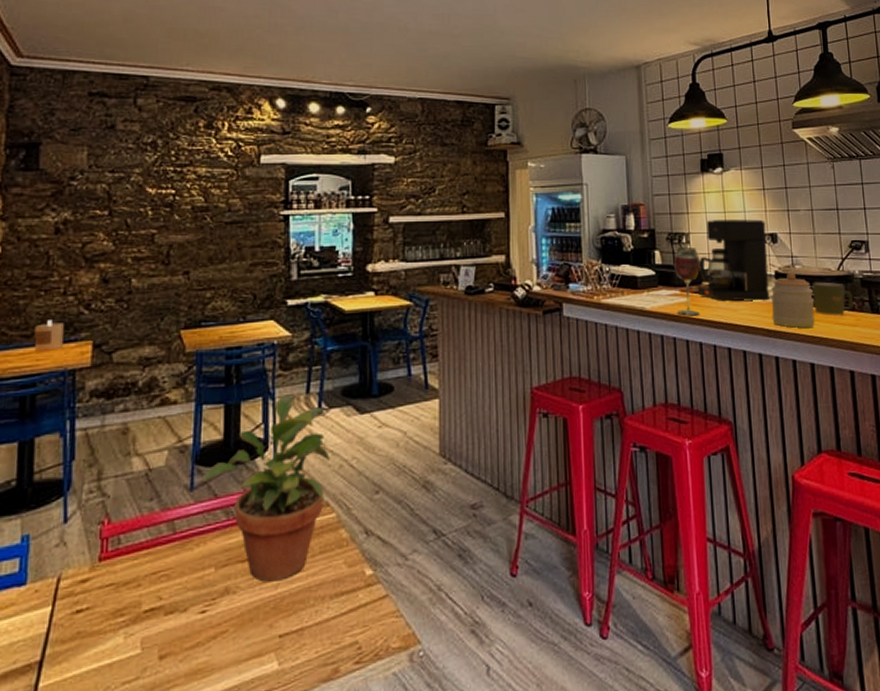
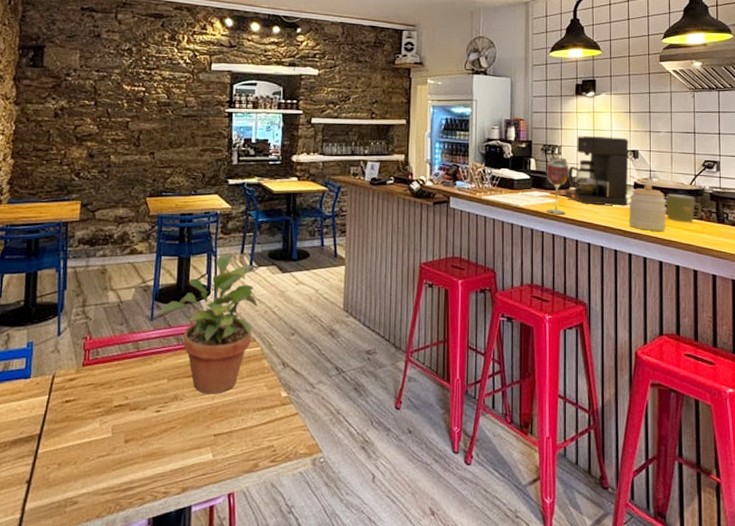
candle: present [34,320,64,353] -> none [38,183,60,207]

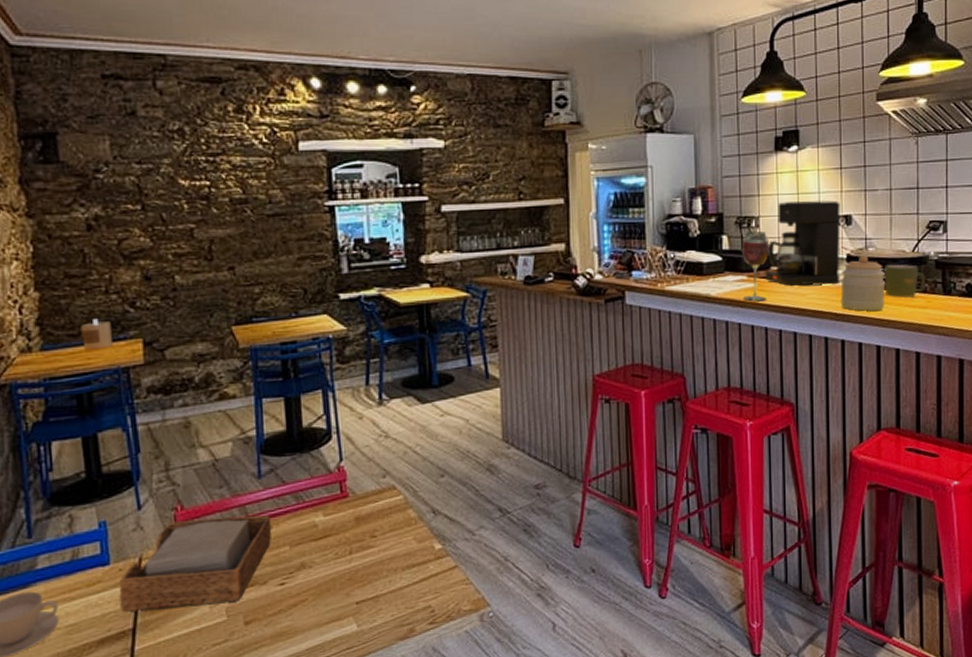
napkin holder: none [33,349,157,422] -> present [119,514,272,612]
candle: none [38,183,60,207] -> present [81,319,112,352]
potted plant: present [159,253,257,394] -> none [268,387,394,558]

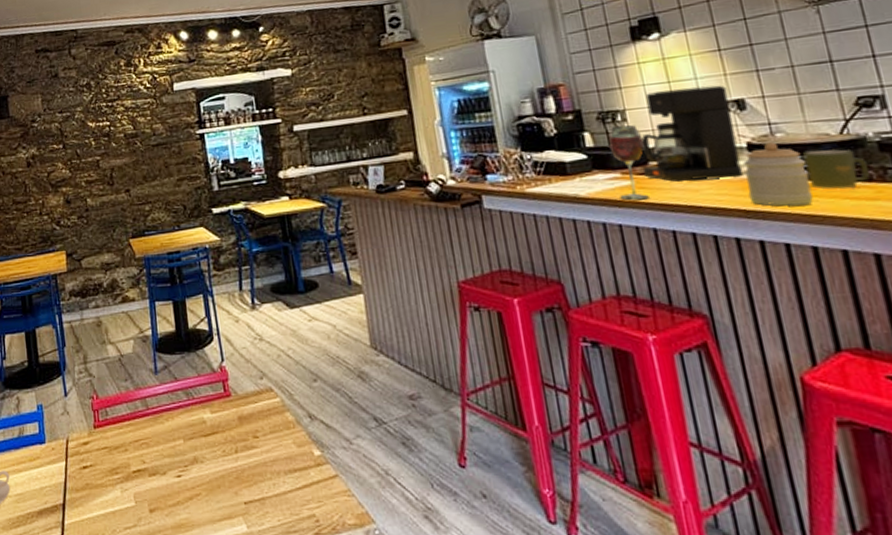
candle: present [81,319,112,352] -> none [24,235,45,262]
napkin holder: present [119,514,272,612] -> none [52,408,169,489]

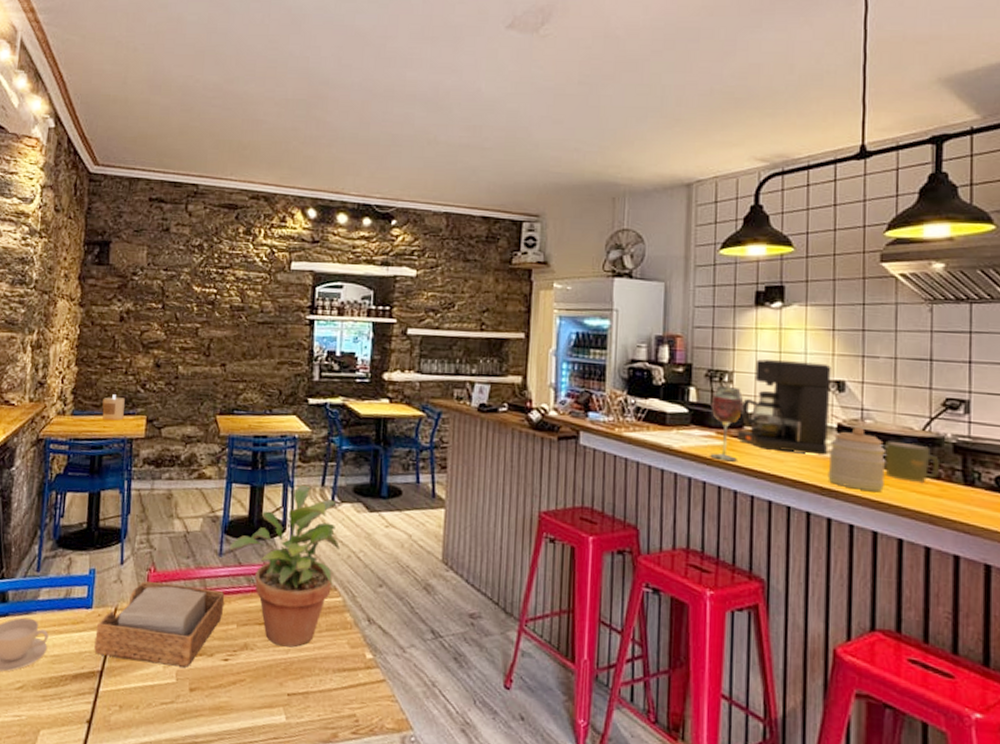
candle: none [24,235,45,262] -> present [102,394,125,422]
napkin holder: none [52,408,169,489] -> present [94,581,225,668]
potted plant: none [162,292,269,455] -> present [229,484,340,648]

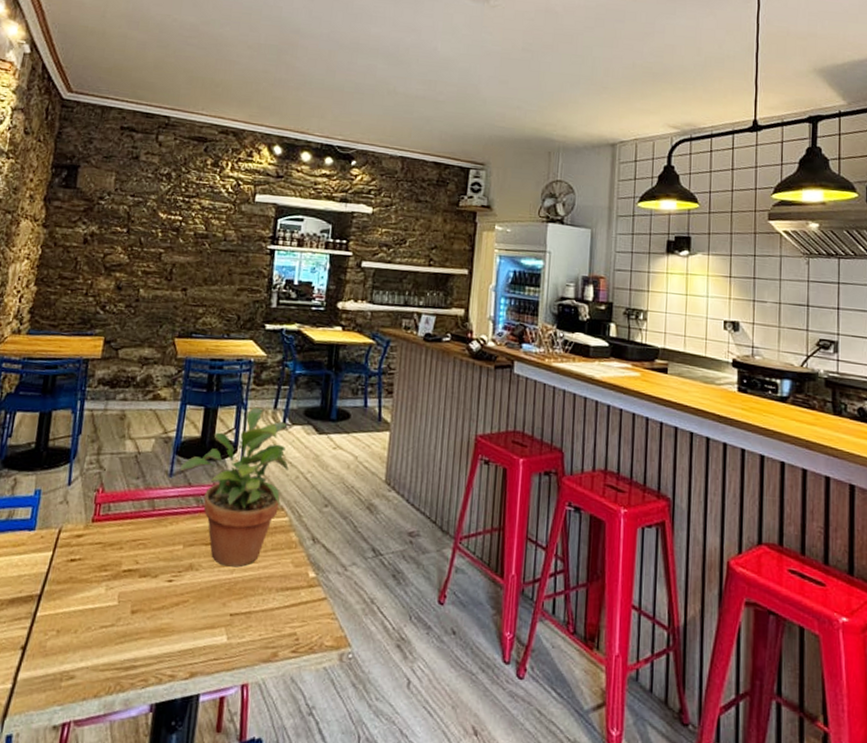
napkin holder: present [94,581,225,668] -> none [34,502,173,589]
candle: present [102,394,125,422] -> none [59,315,84,342]
wineglass: present [710,385,744,462] -> none [626,322,656,392]
coffee maker: present [738,359,831,456] -> none [650,300,728,387]
jar: present [828,427,887,491] -> none [724,362,772,420]
mug: present [884,440,941,484] -> none [770,375,815,414]

